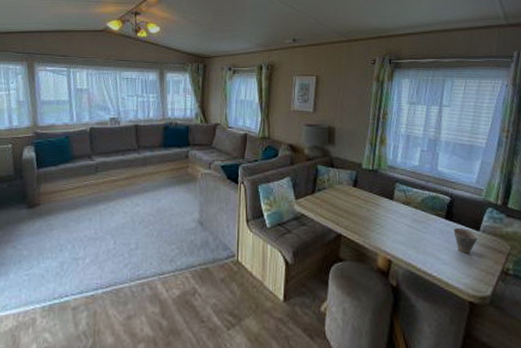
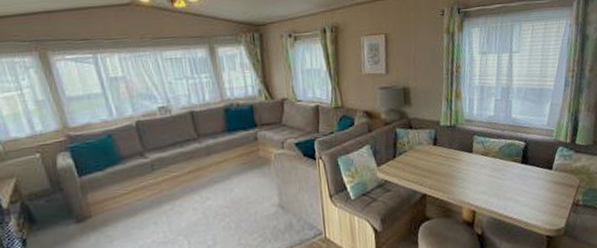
cup: present [453,228,479,254] -> none [529,169,552,193]

